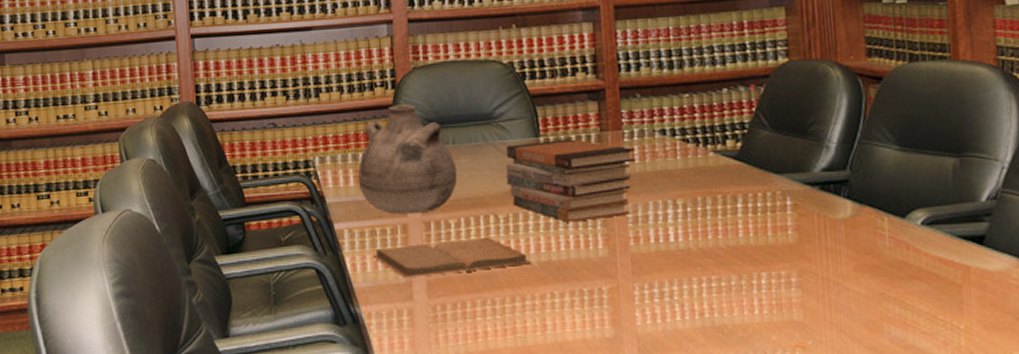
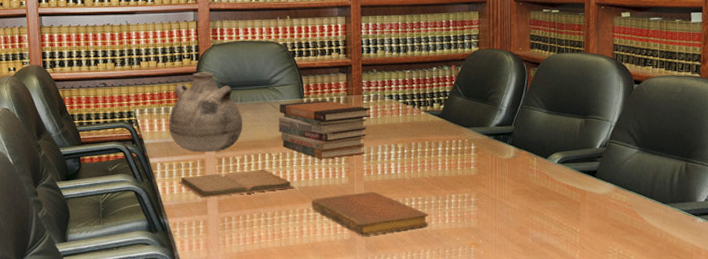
notebook: none [557,268,729,333] -> present [312,191,429,236]

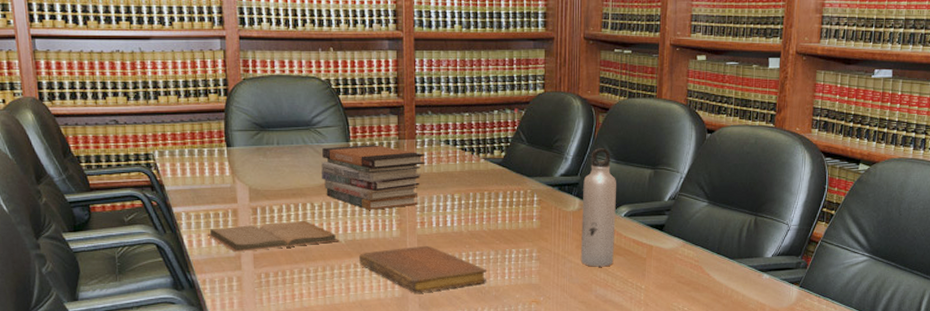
vase: present [168,72,243,152] -> none [193,110,281,201]
water bottle: none [517,100,549,211] -> present [581,148,616,267]

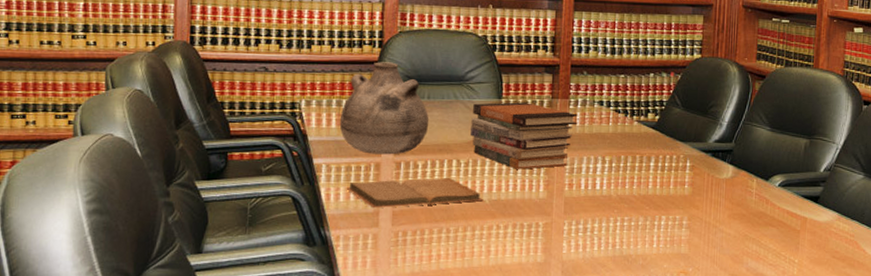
vase: none [193,110,281,201] -> present [339,62,430,155]
notebook: present [359,245,487,293] -> none [503,208,635,259]
water bottle: present [581,148,616,267] -> none [733,115,771,238]

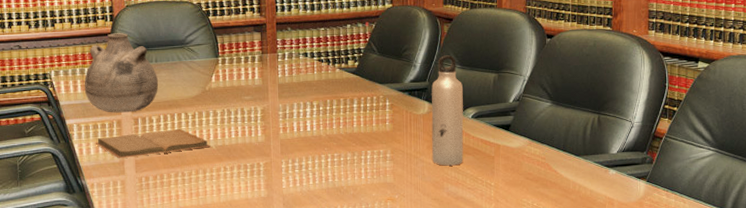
book stack: present [470,102,578,170] -> none [194,59,286,118]
water bottle: none [733,115,771,238] -> present [431,55,464,166]

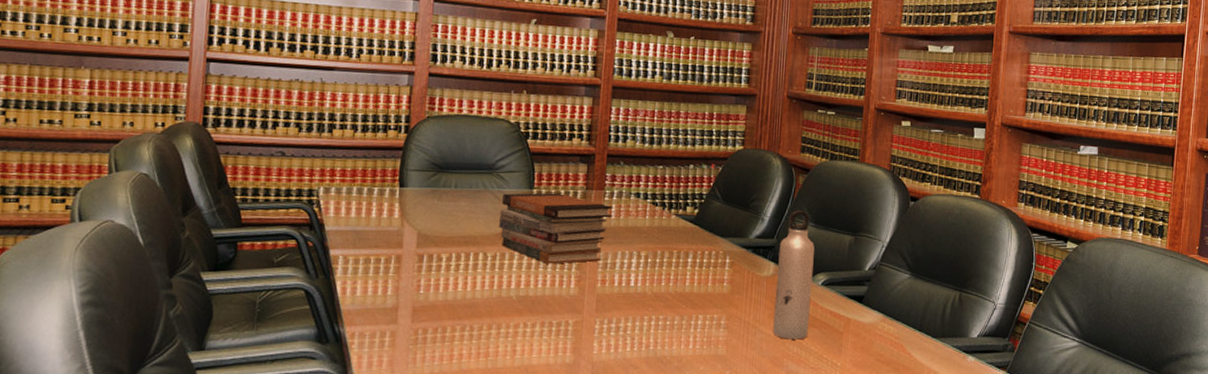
vase: present [84,33,159,113] -> none [359,148,456,247]
book: present [95,128,211,159] -> none [364,271,511,304]
book stack: none [194,59,286,118] -> present [499,192,613,264]

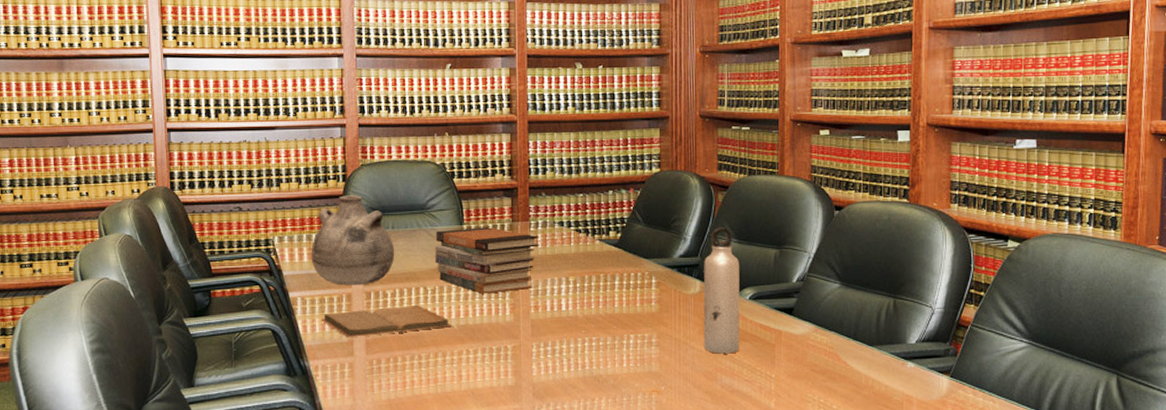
vase: none [359,148,456,247] -> present [311,195,395,286]
book: none [364,271,511,304] -> present [321,304,452,338]

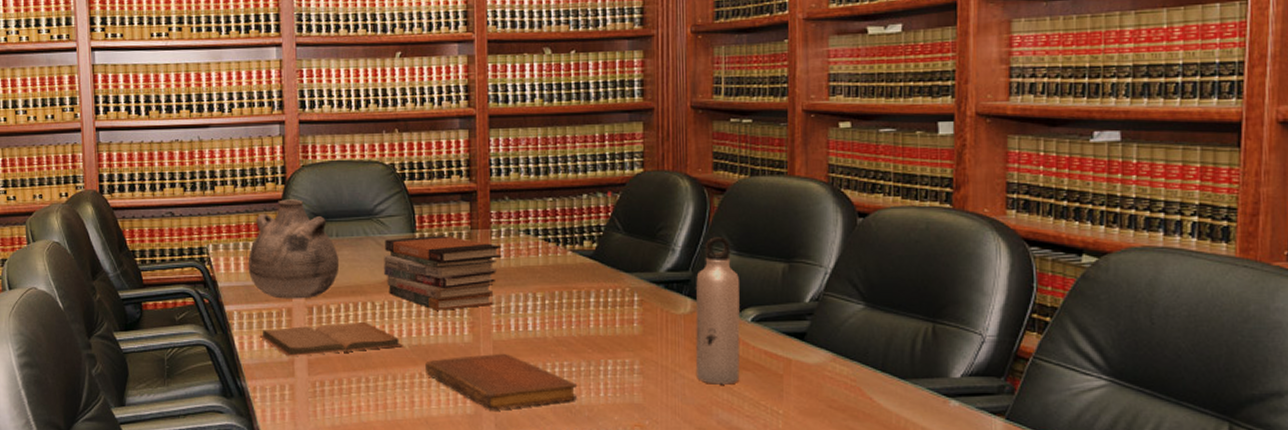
notebook: none [472,330,604,381] -> present [425,353,578,410]

